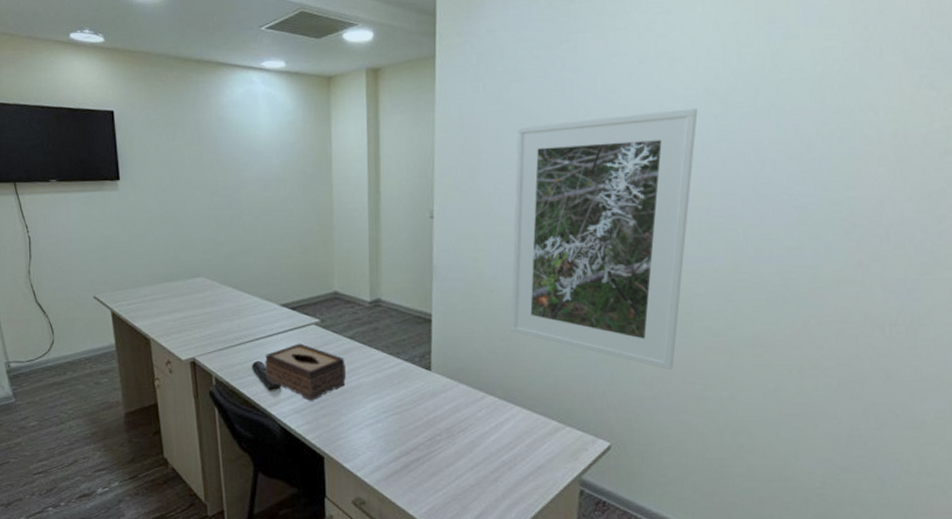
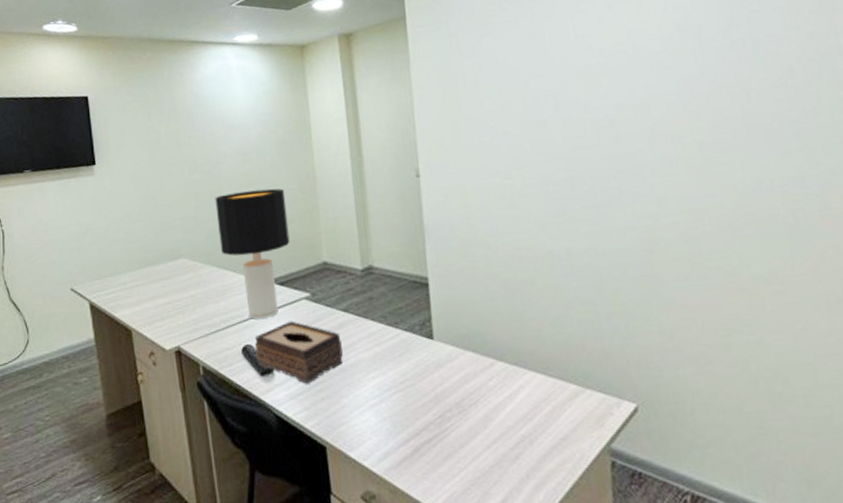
desk lamp: none [234,217,304,339] -> present [215,188,290,319]
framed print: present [510,108,698,370] -> none [495,45,692,317]

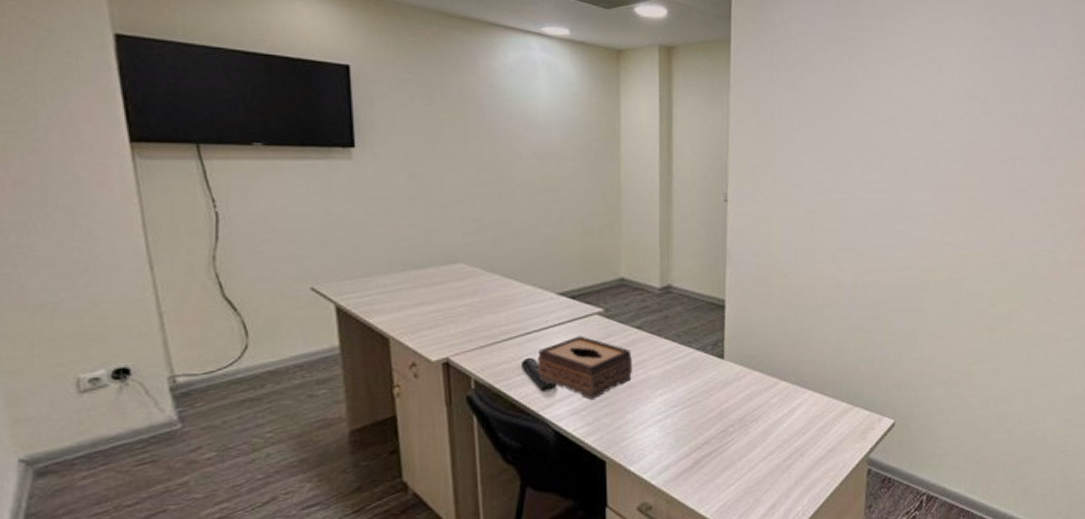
desk lamp: present [215,188,290,319] -> none [504,197,586,332]

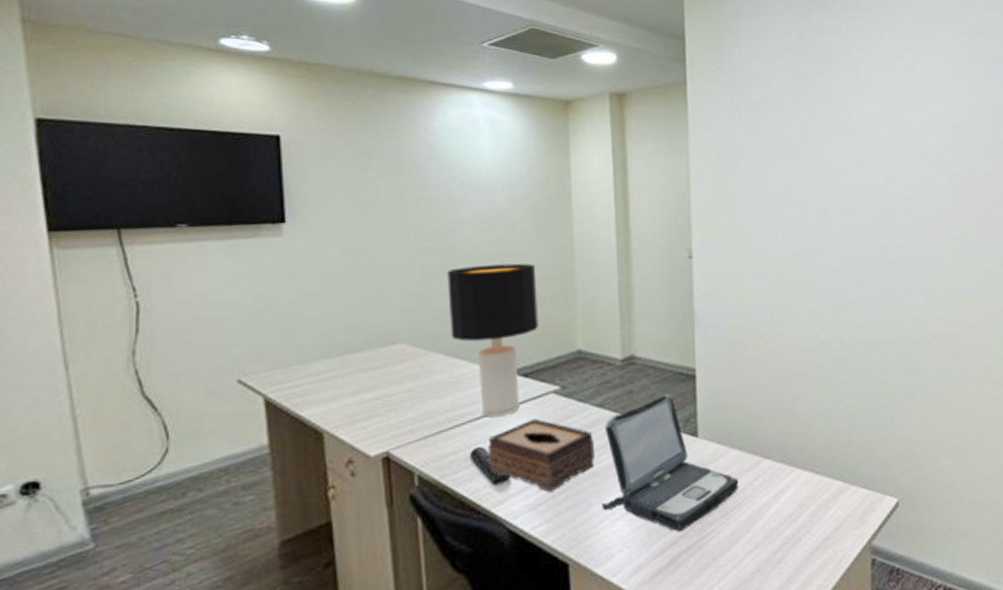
desk lamp: none [504,197,586,332] -> present [447,263,539,417]
laptop: none [637,320,758,439] -> present [602,393,739,533]

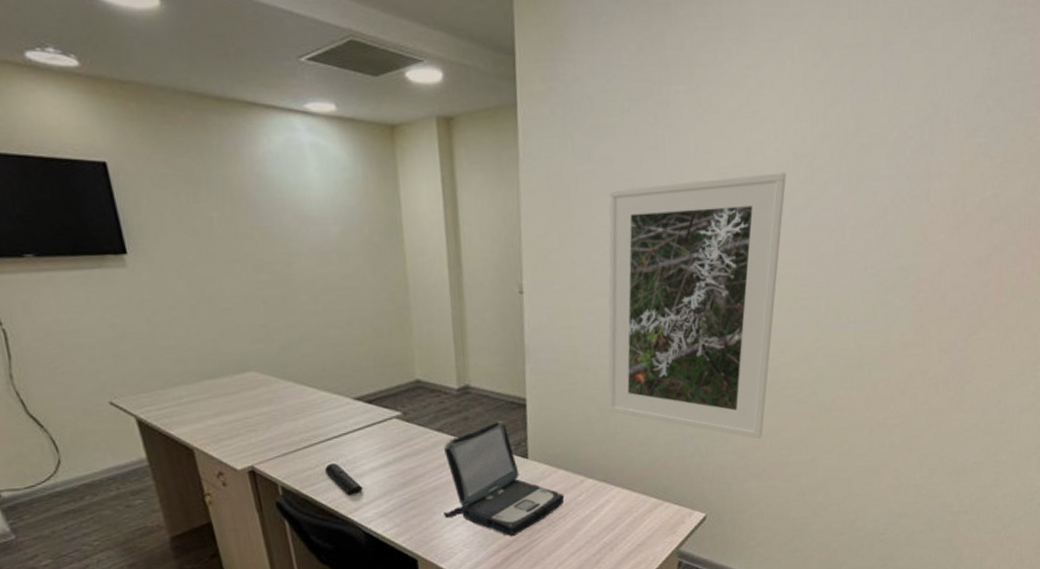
desk lamp: present [447,263,539,417] -> none [288,296,379,438]
tissue box: present [488,418,595,492] -> none [340,440,436,502]
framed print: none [776,141,952,410] -> present [608,172,786,439]

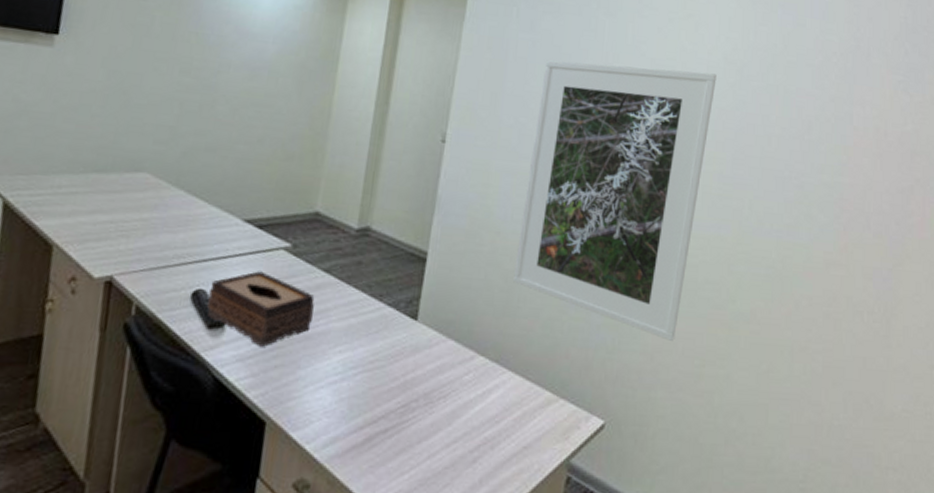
tissue box: none [340,440,436,502] -> present [207,271,315,347]
laptop: present [443,420,565,537] -> none [309,271,450,412]

